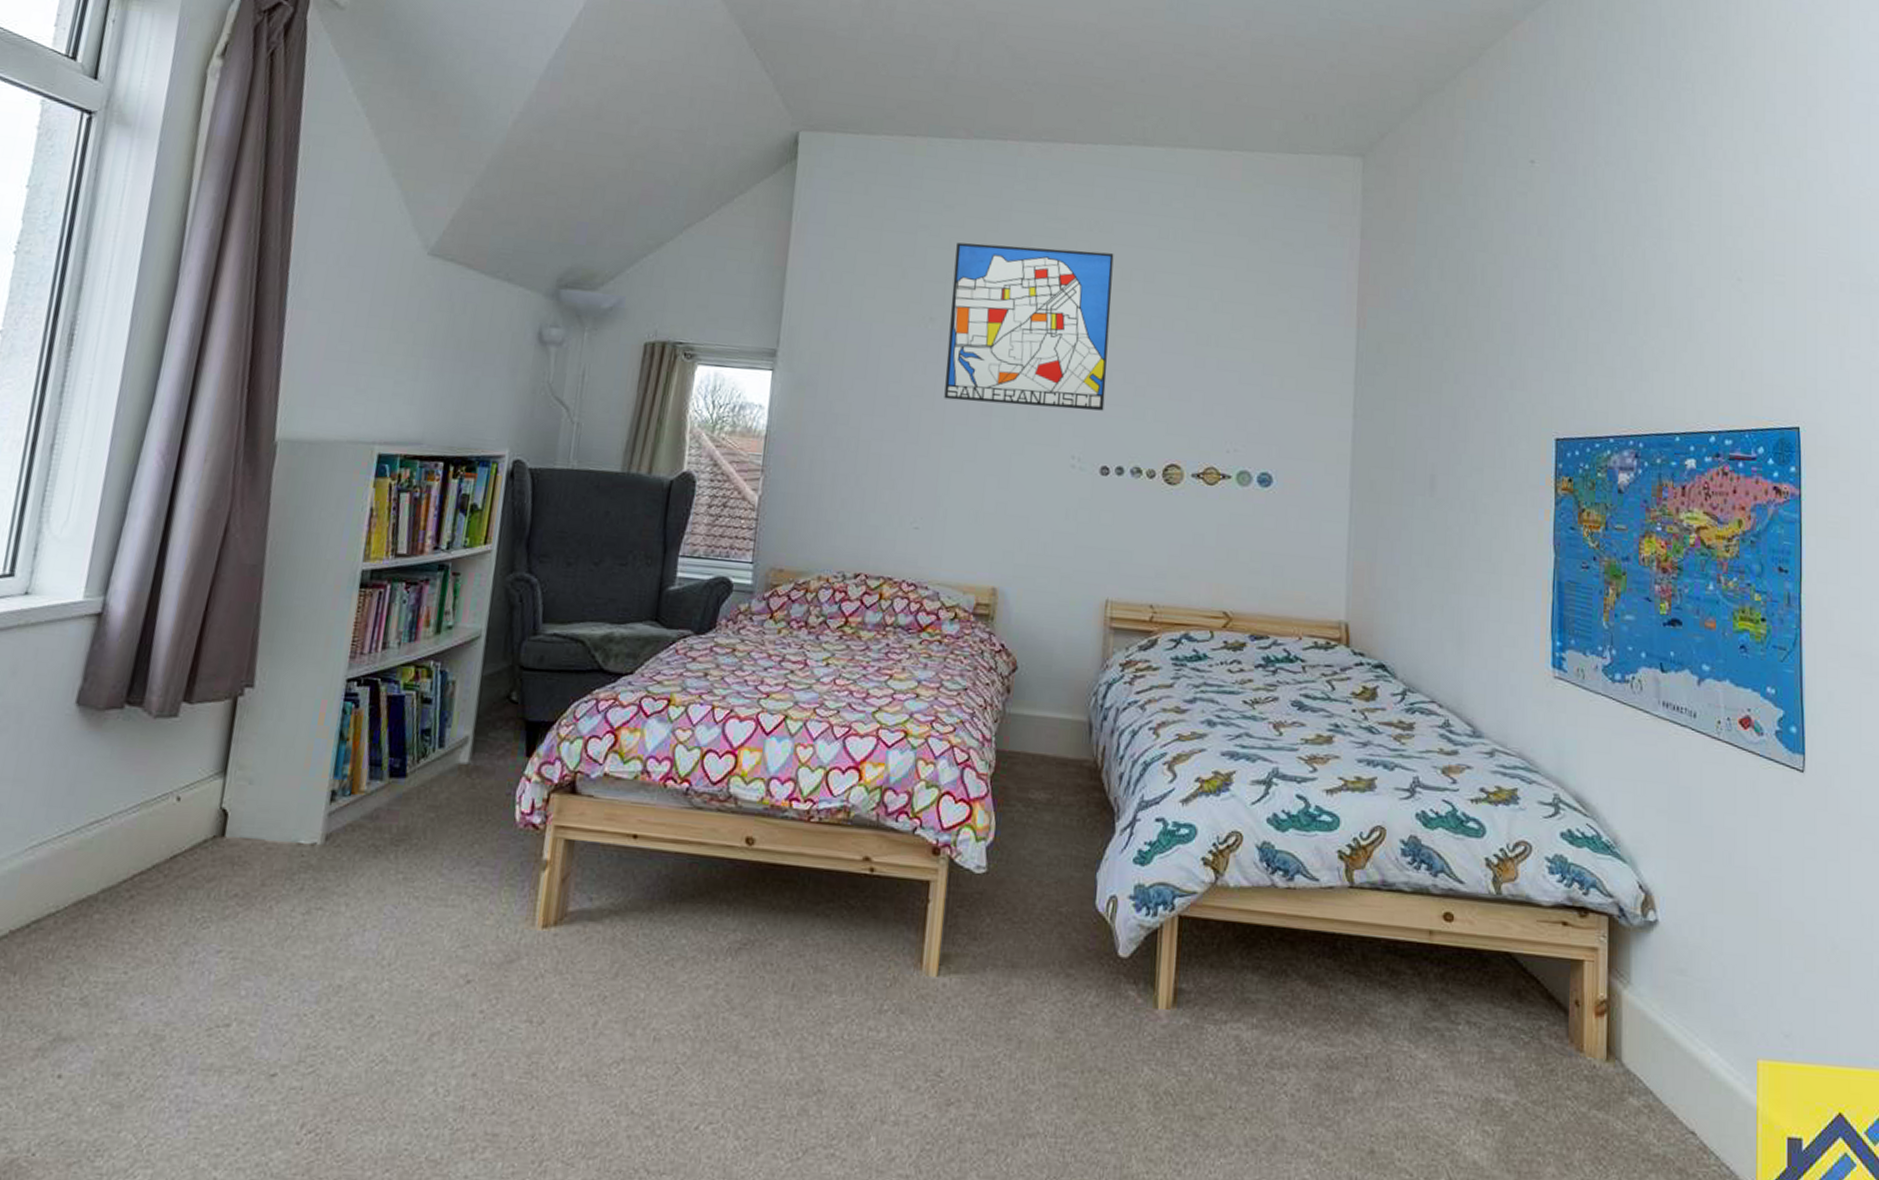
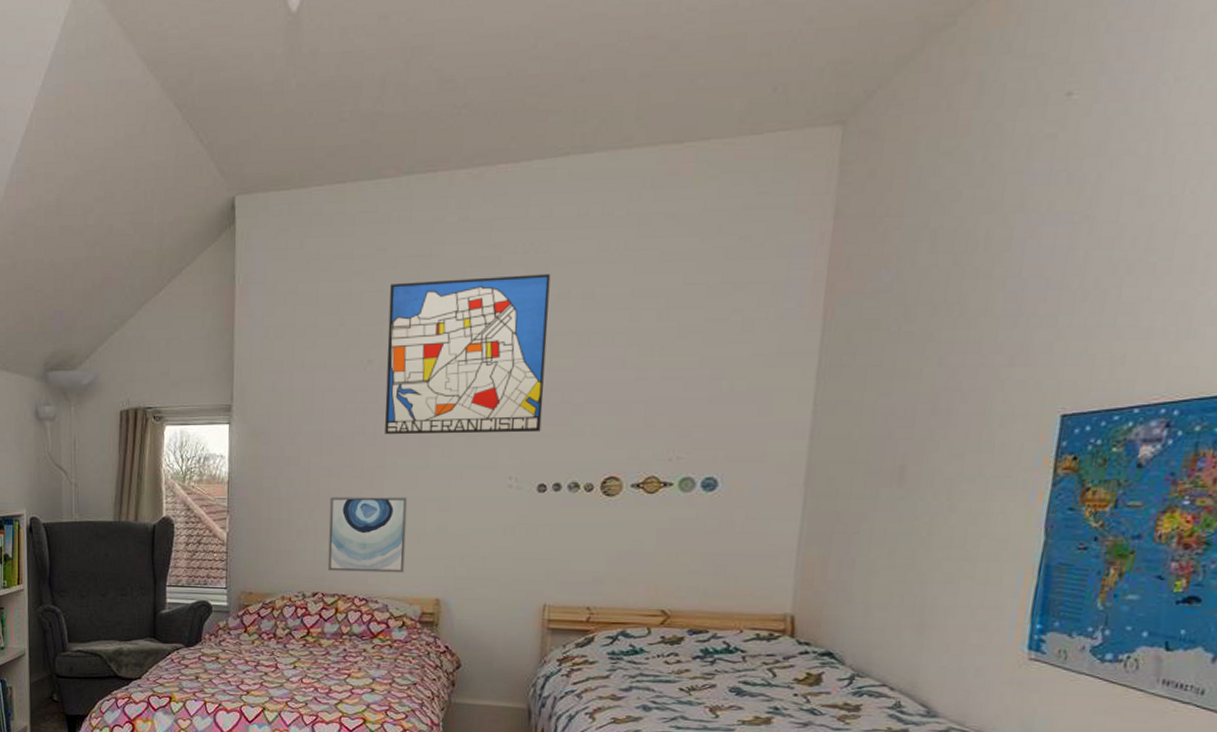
wall art: none [873,462,966,556] -> present [327,496,408,573]

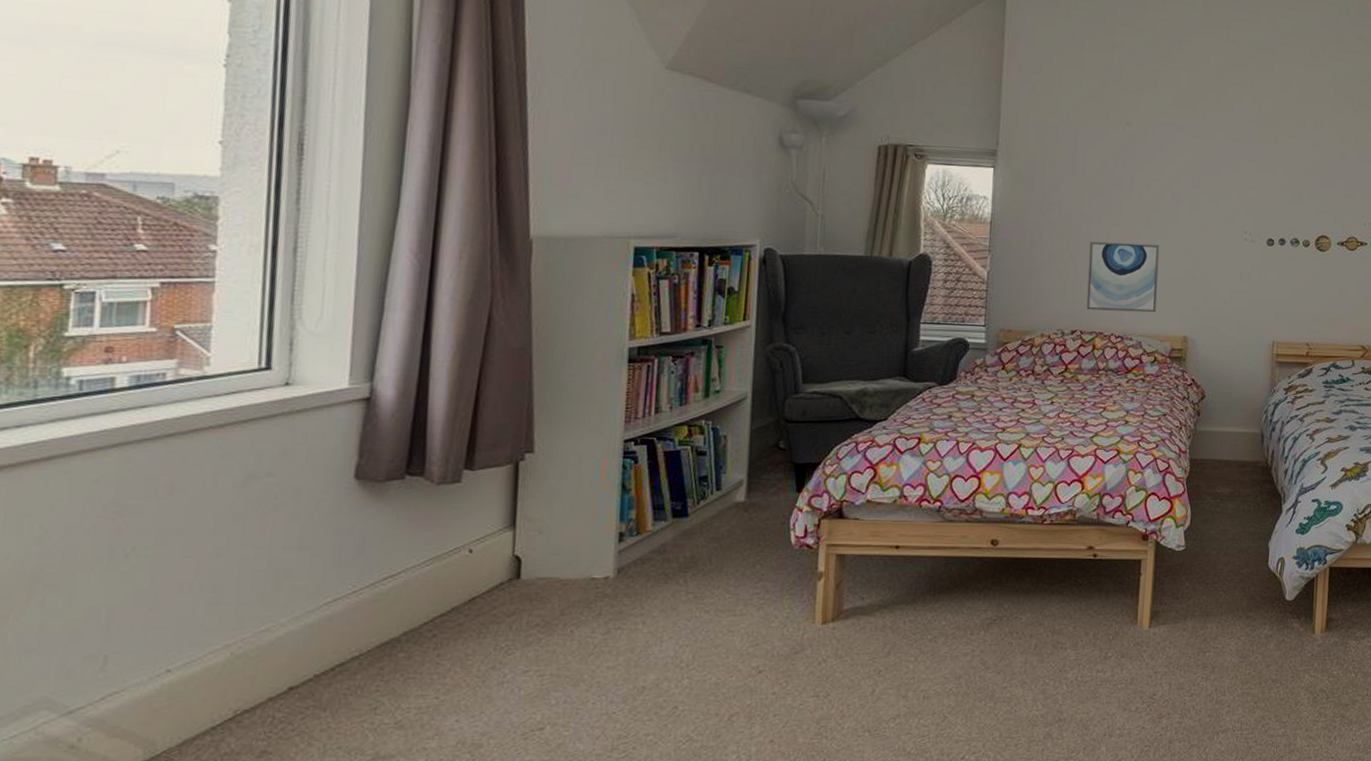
wall art: present [385,274,551,435] -> none [1140,59,1275,195]

